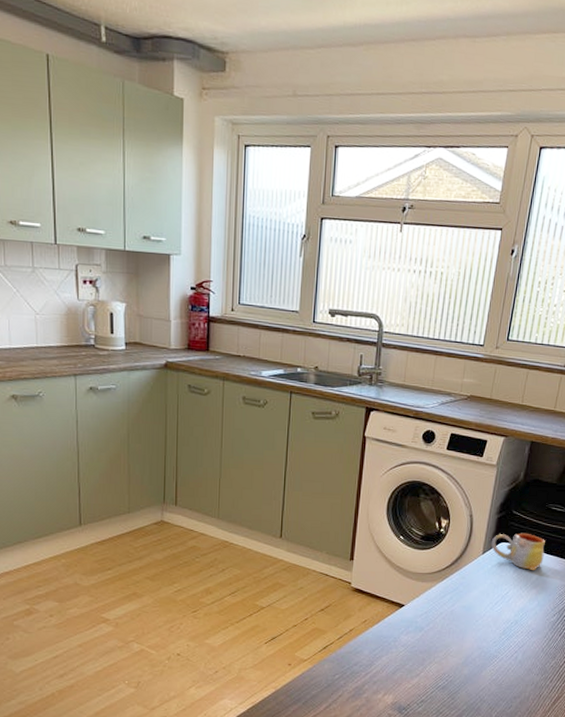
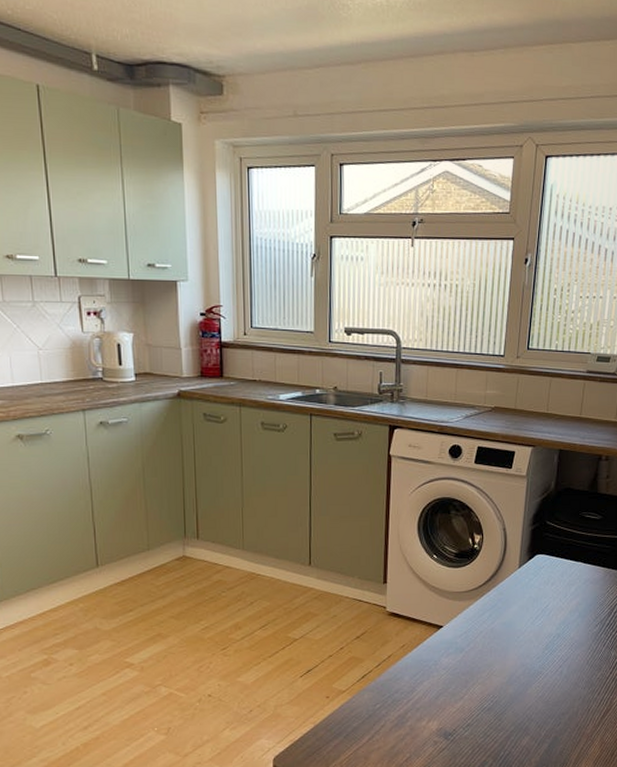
mug: present [491,533,545,571] -> none [527,543,581,582]

